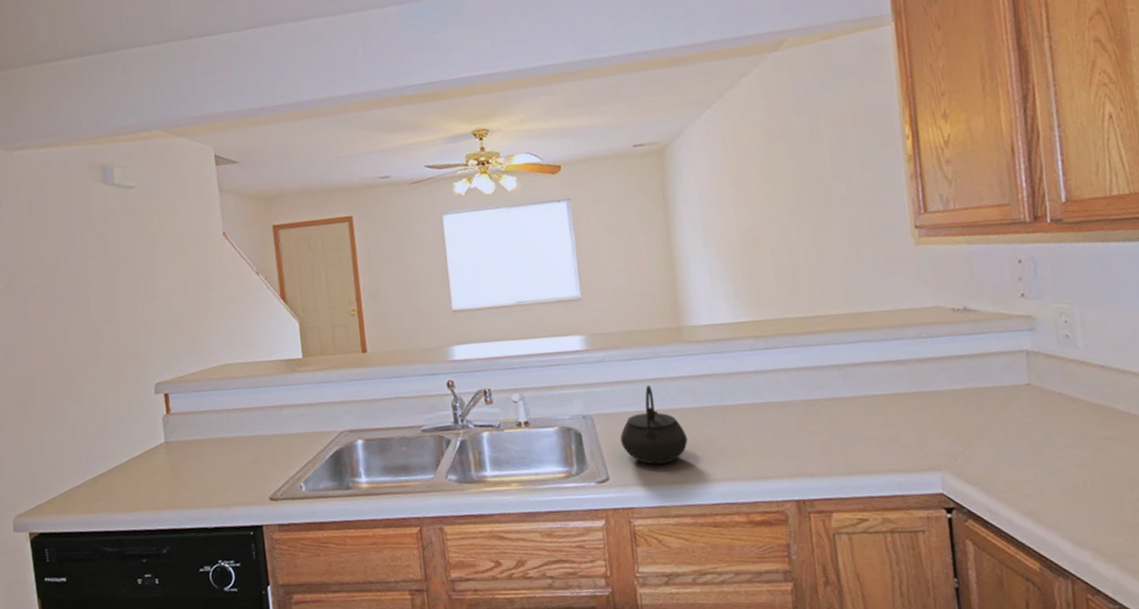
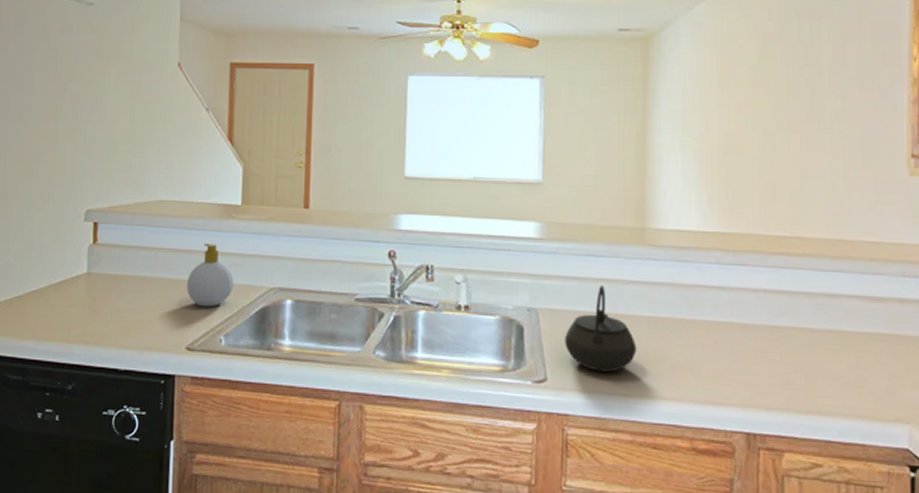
soap bottle: none [261,398,306,458] -> present [186,243,234,307]

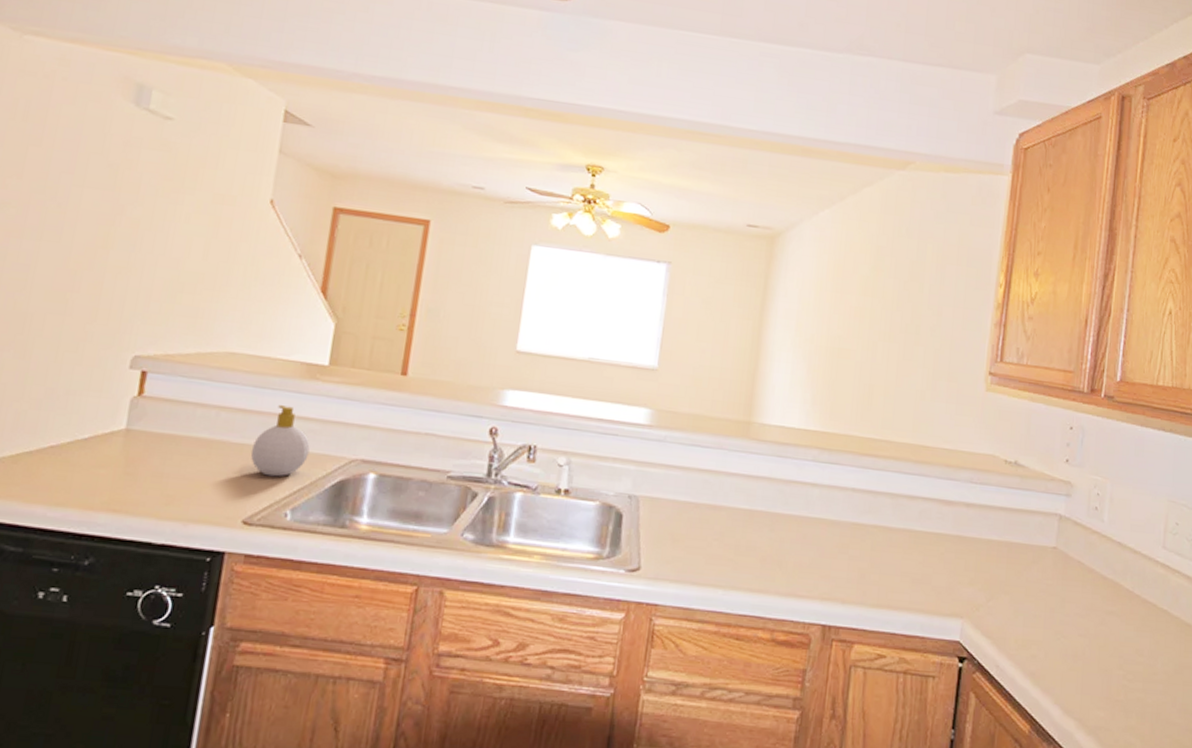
kettle: present [565,284,637,372] -> none [662,475,731,563]

